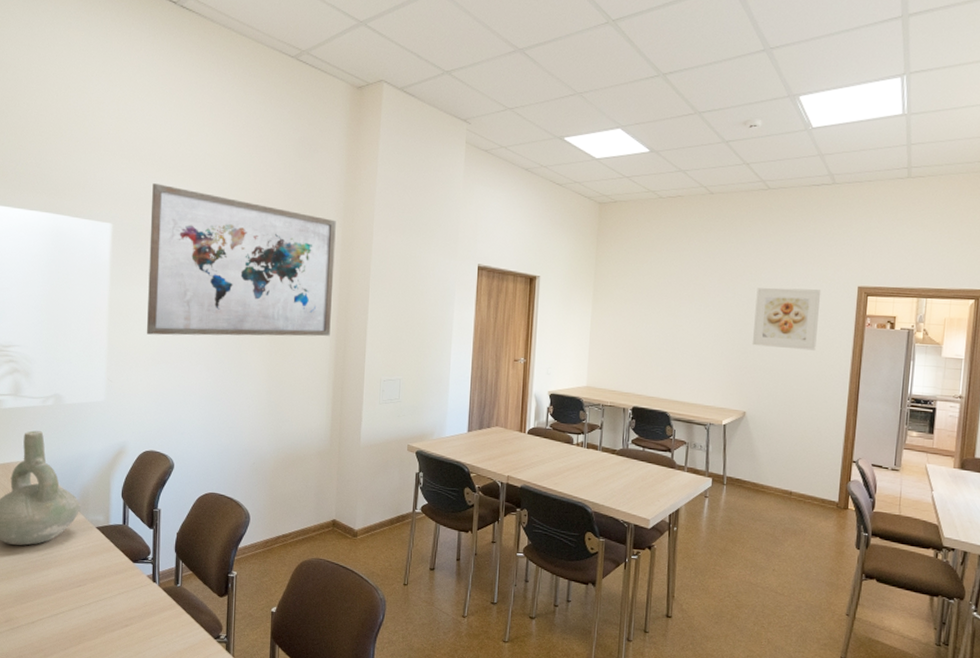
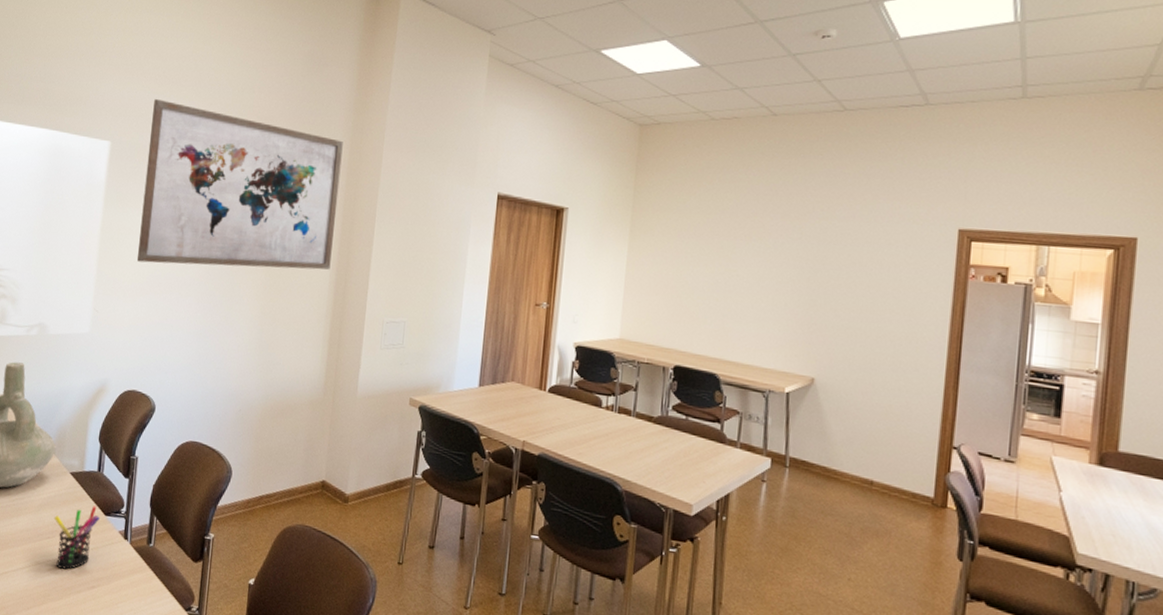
pen holder: none [83,555,129,612] -> present [54,506,101,570]
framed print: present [751,287,822,351] -> none [822,228,912,306]

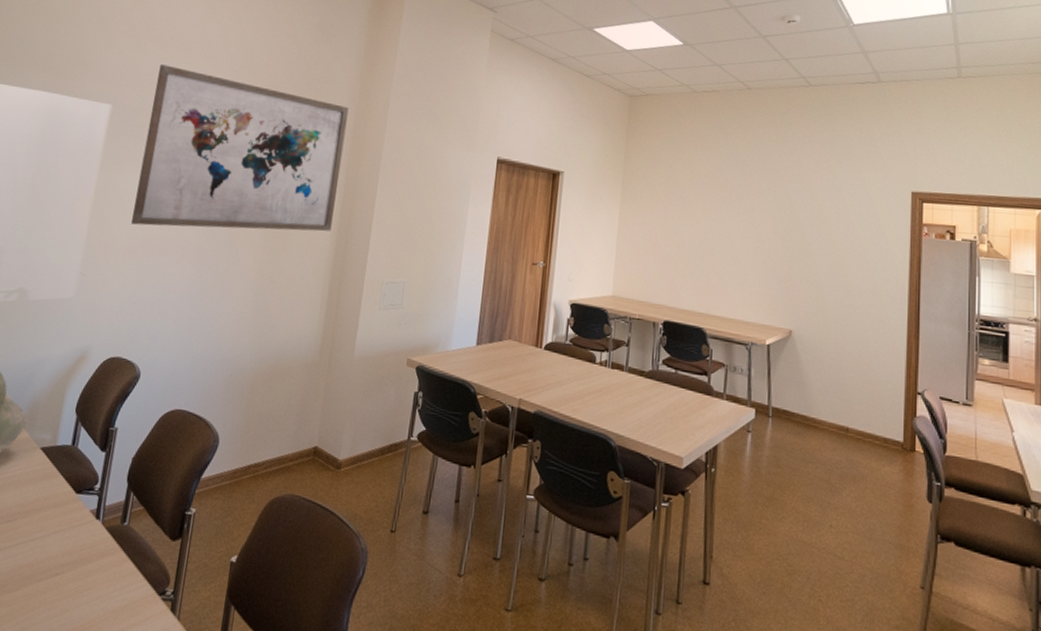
pen holder: present [54,506,101,570] -> none [15,483,71,556]

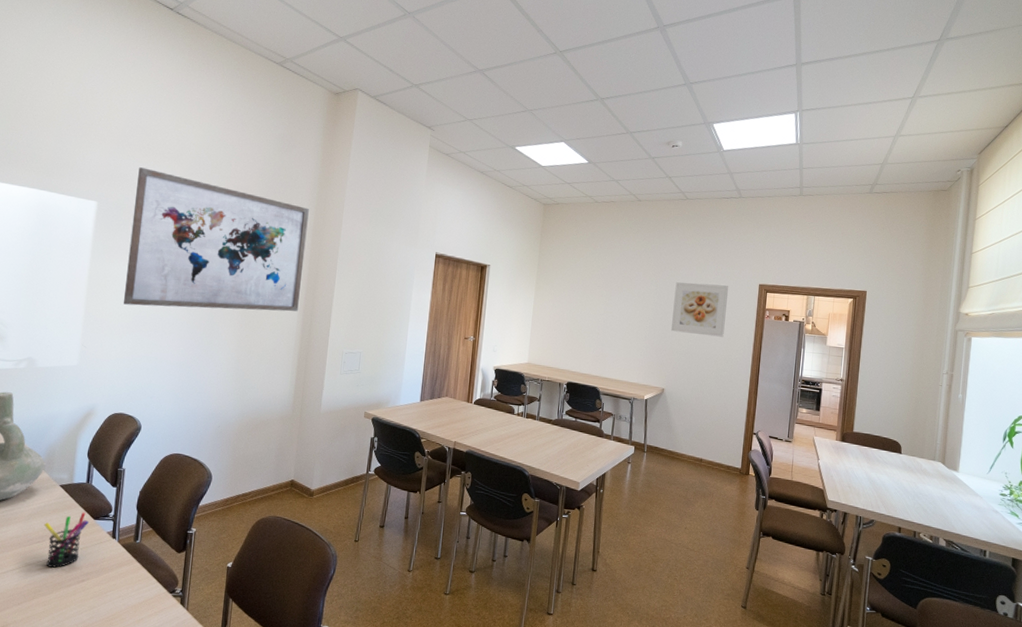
pen holder: none [15,483,71,556] -> present [44,512,90,568]
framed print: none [796,190,872,262] -> present [670,282,729,337]

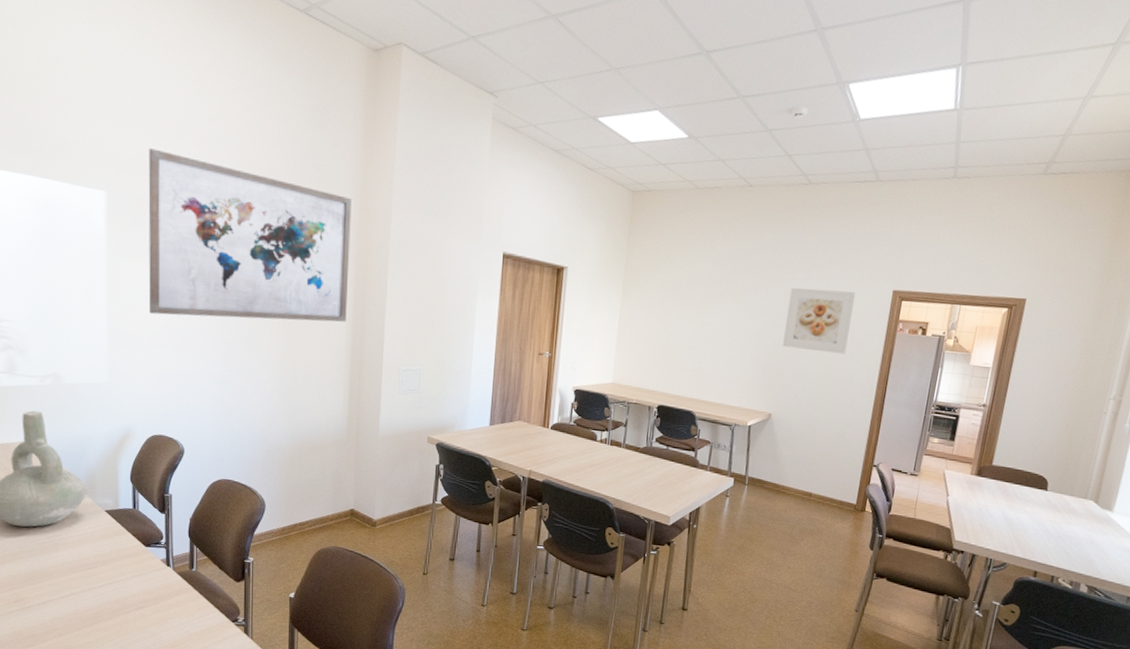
pen holder: present [44,512,90,568] -> none [94,539,141,594]

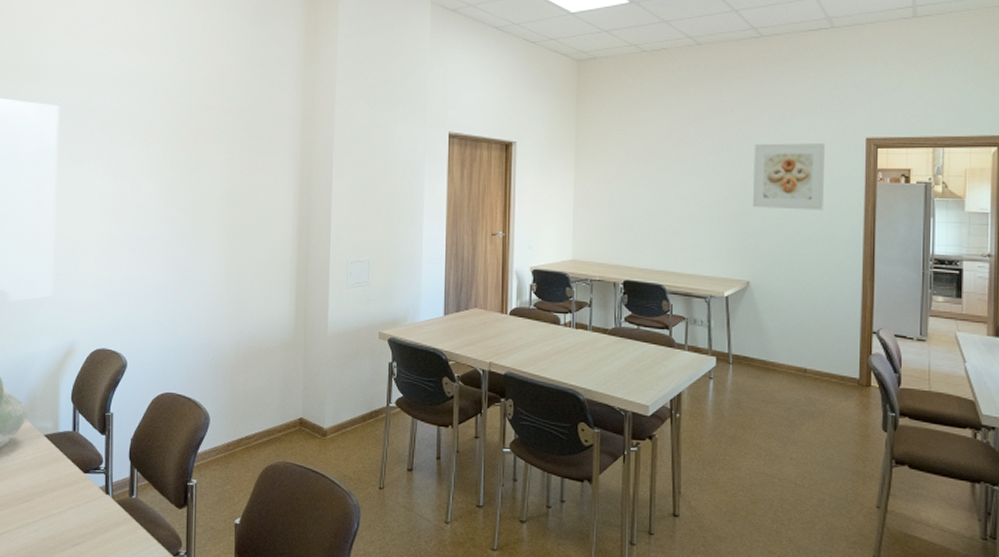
wall art: present [148,148,352,322] -> none [95,61,295,223]

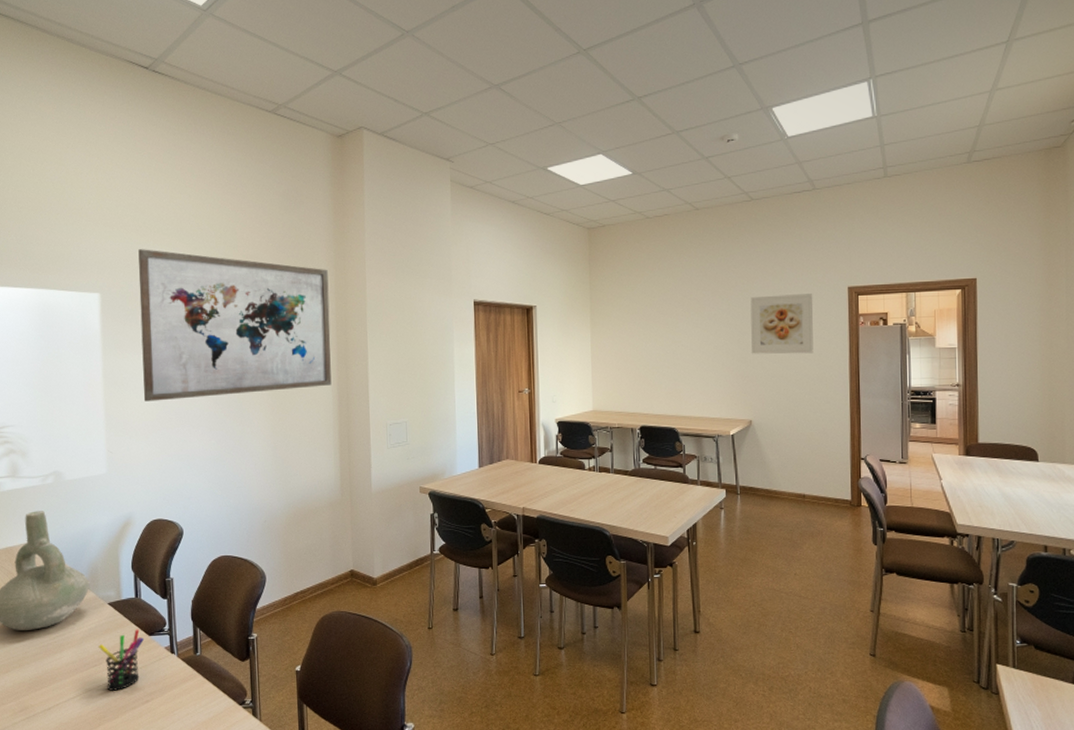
pen holder: none [31,465,80,530] -> present [98,629,145,691]
wall art: none [95,61,295,223] -> present [138,249,332,402]

